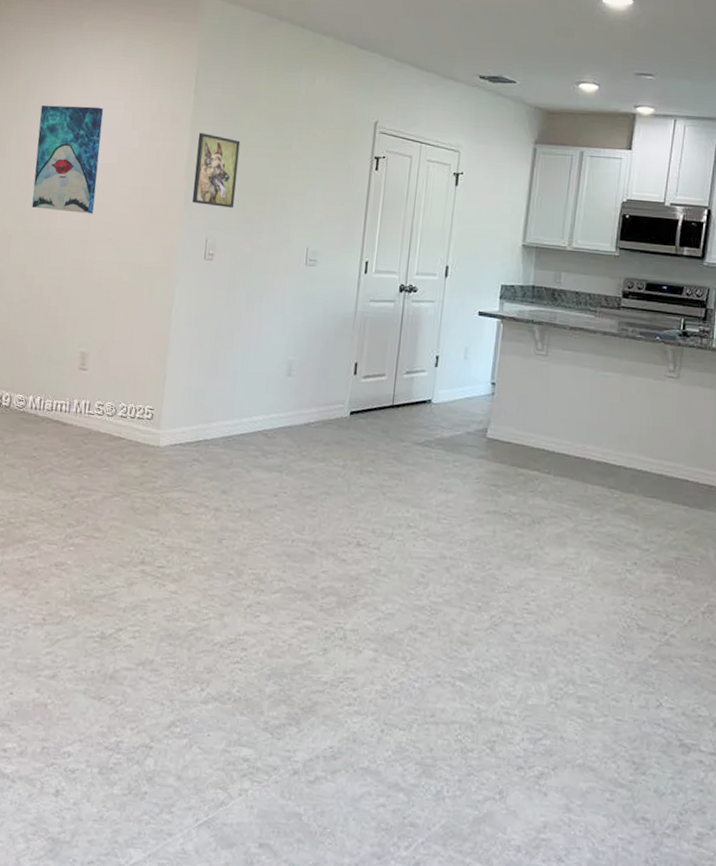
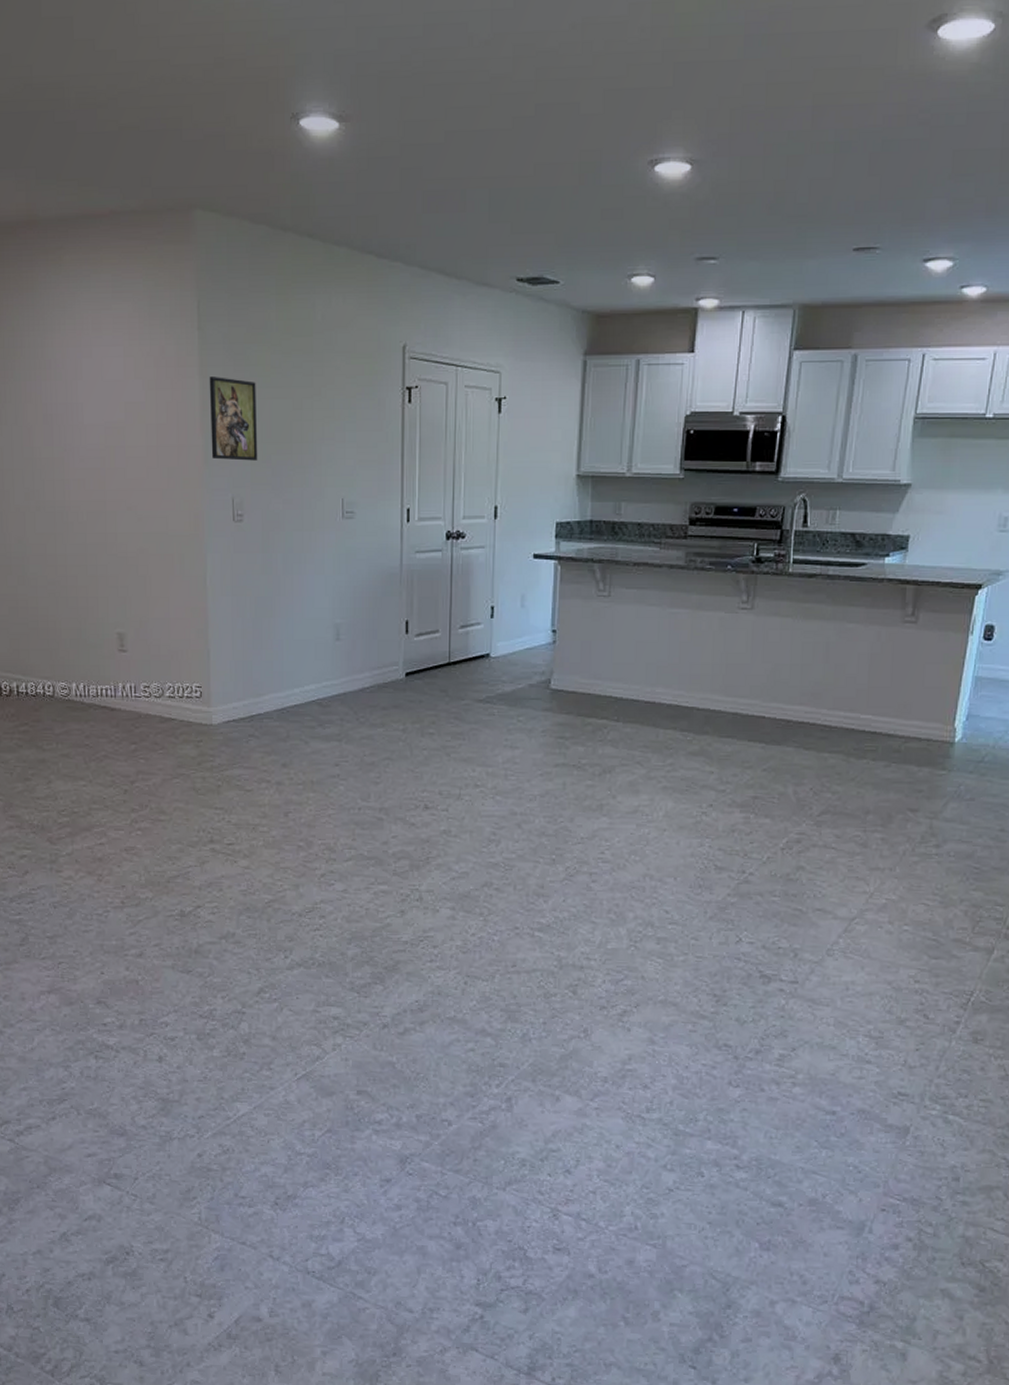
wall art: present [31,105,103,214] -> none [32,357,108,481]

